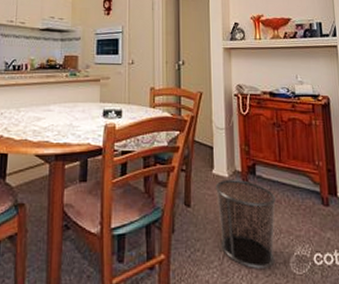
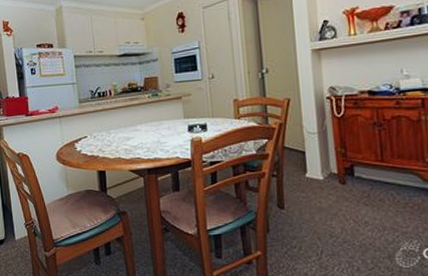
waste bin: present [215,180,277,268] -> none [309,181,379,263]

